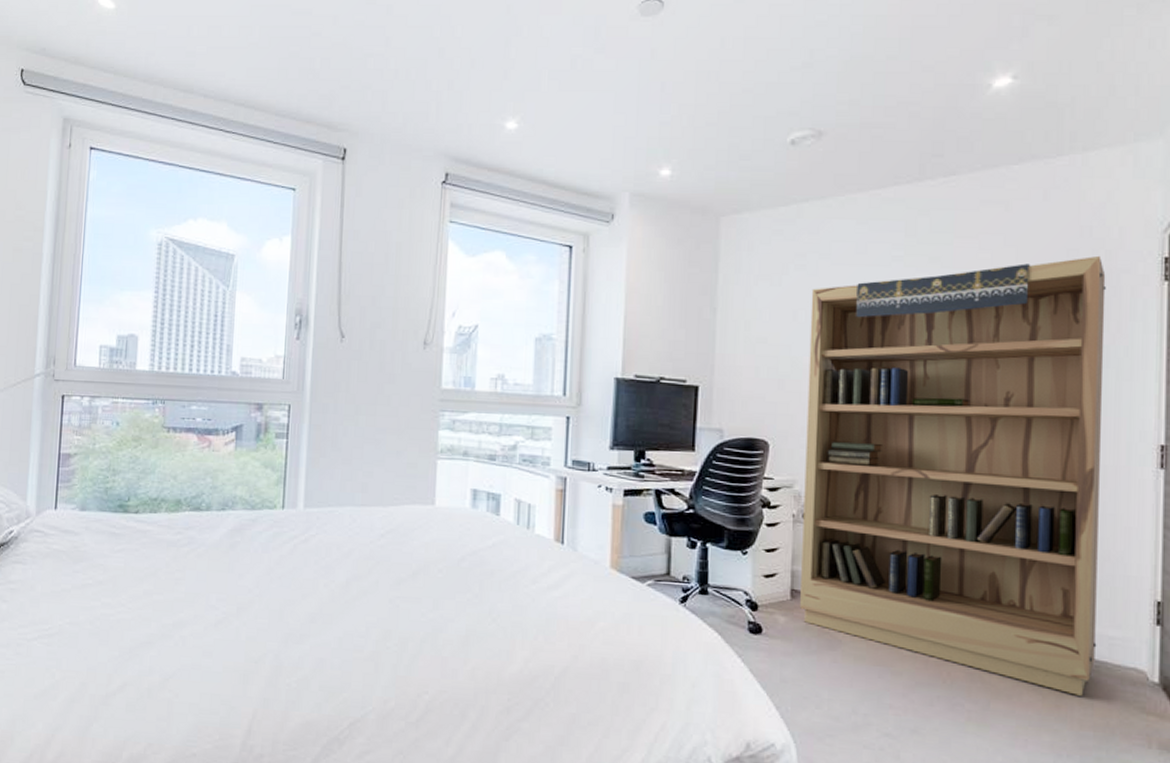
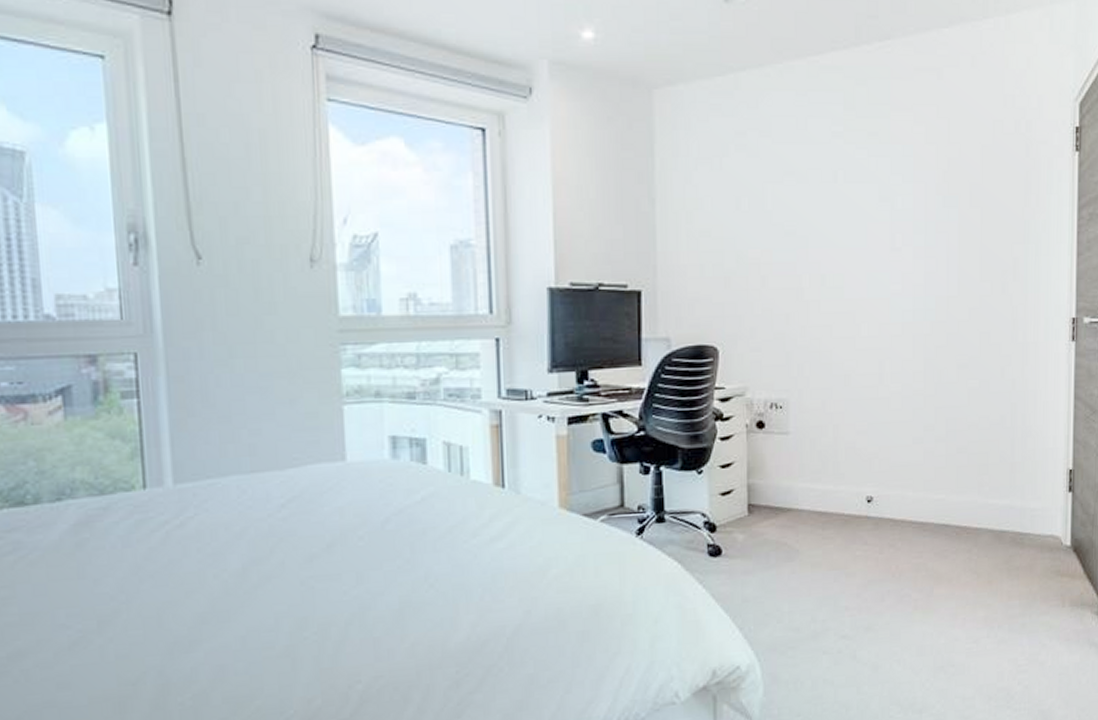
bookshelf: present [800,255,1106,696] -> none [753,126,1027,569]

